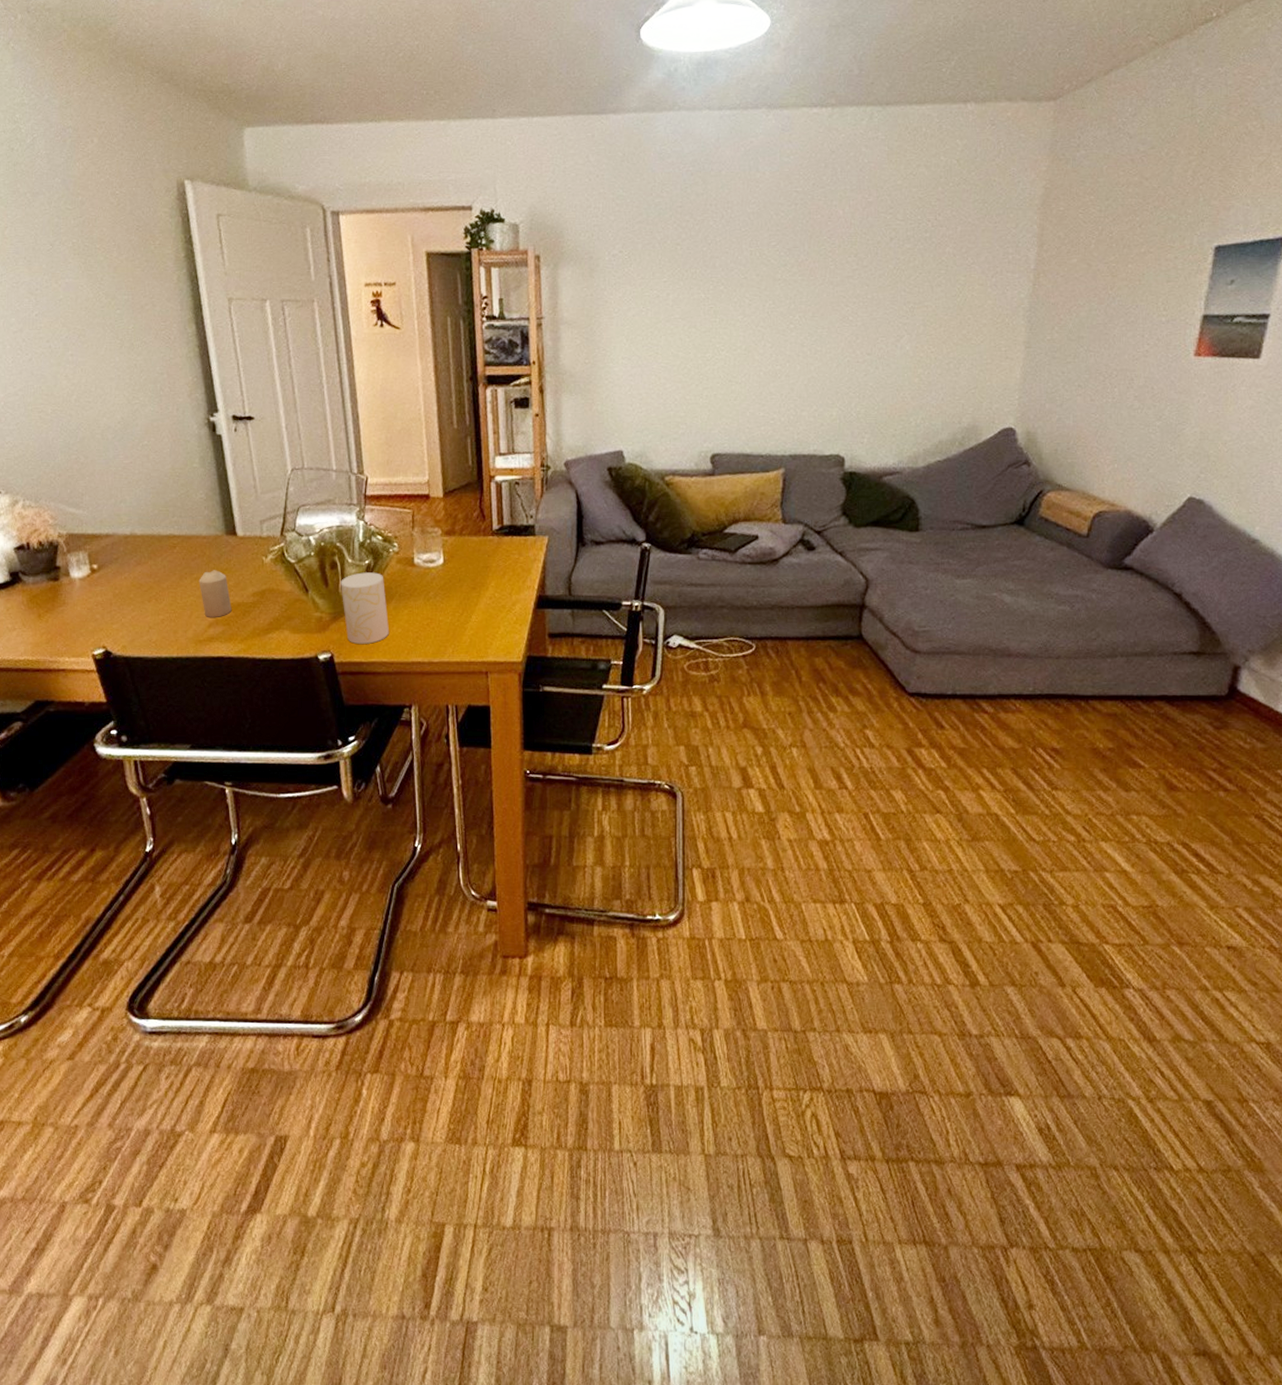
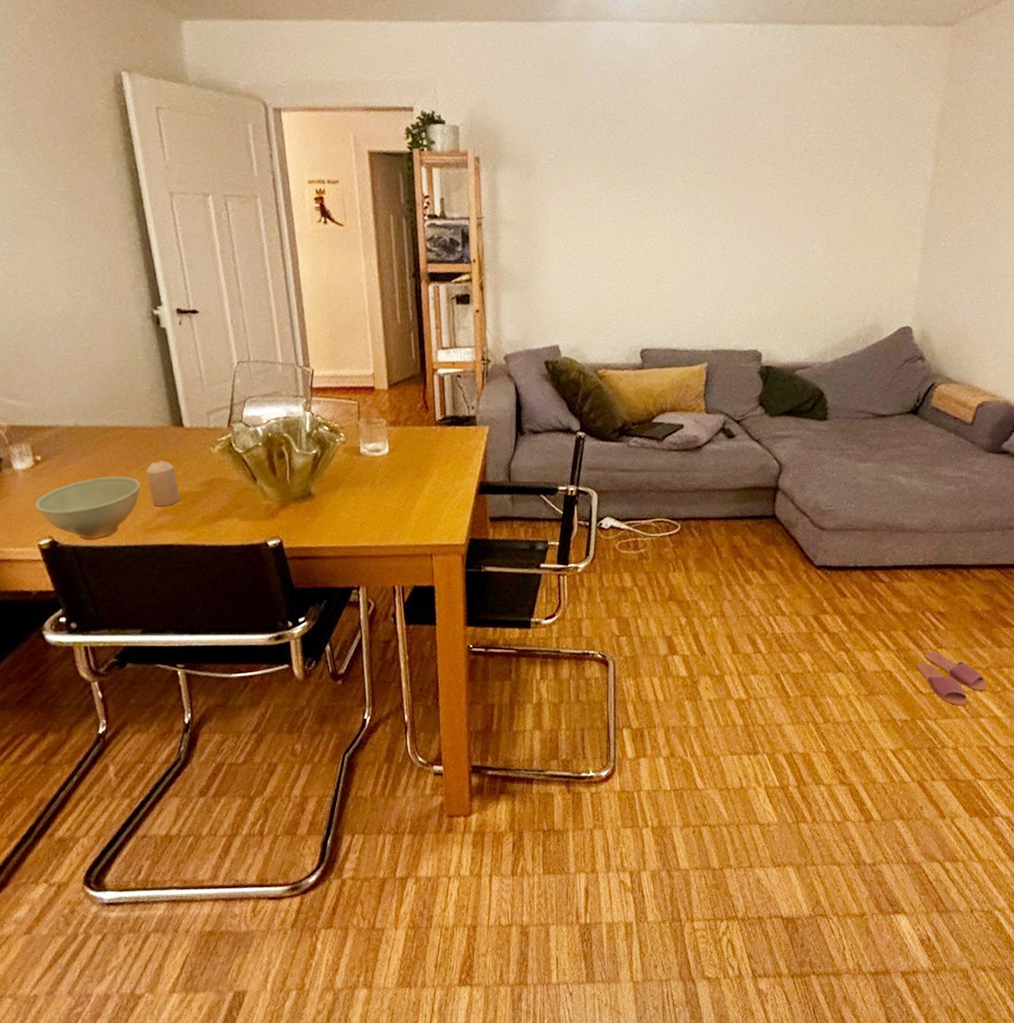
bowl: none [90,586,194,652] -> present [35,477,141,541]
cup: present [341,572,390,644] -> none [289,462,338,530]
slippers: none [1028,793,1111,857] -> present [917,652,986,706]

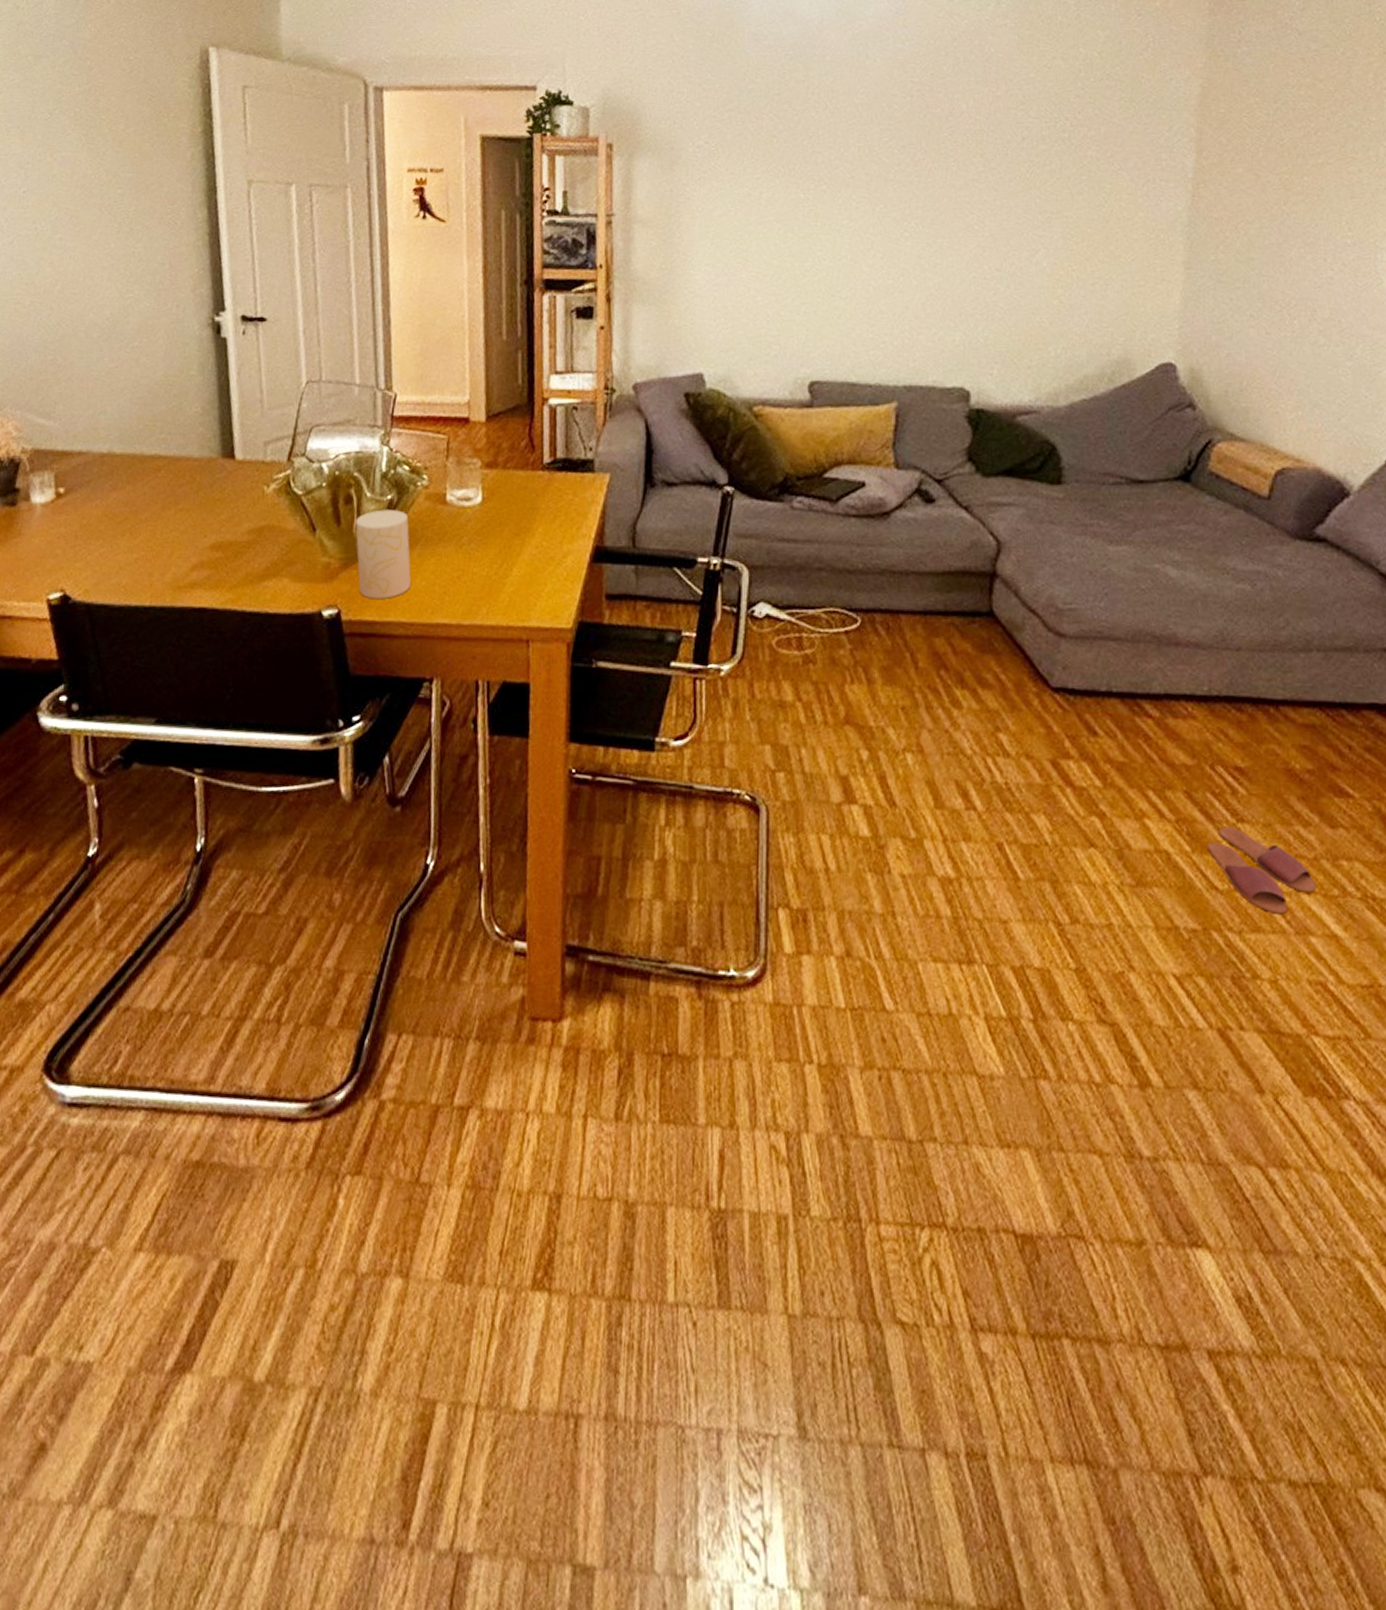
bowl: present [35,477,141,541] -> none [49,517,177,598]
candle: present [146,460,180,508] -> none [184,500,222,560]
cup: none [289,462,338,530] -> present [355,509,412,599]

